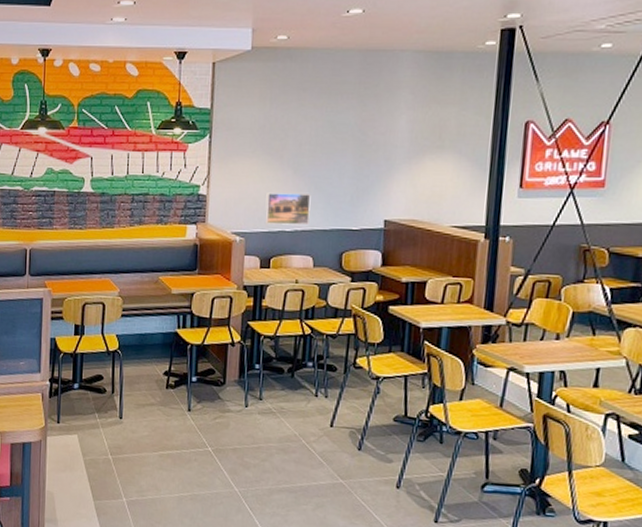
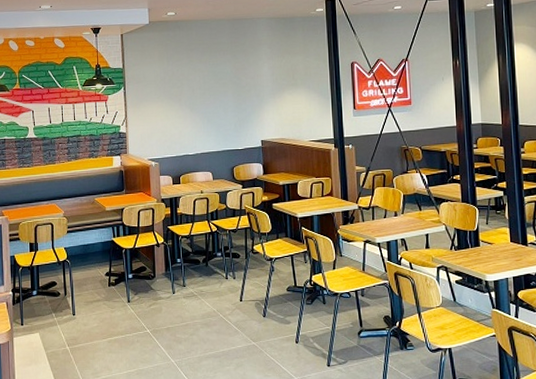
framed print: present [265,192,311,226] -> none [172,126,206,151]

